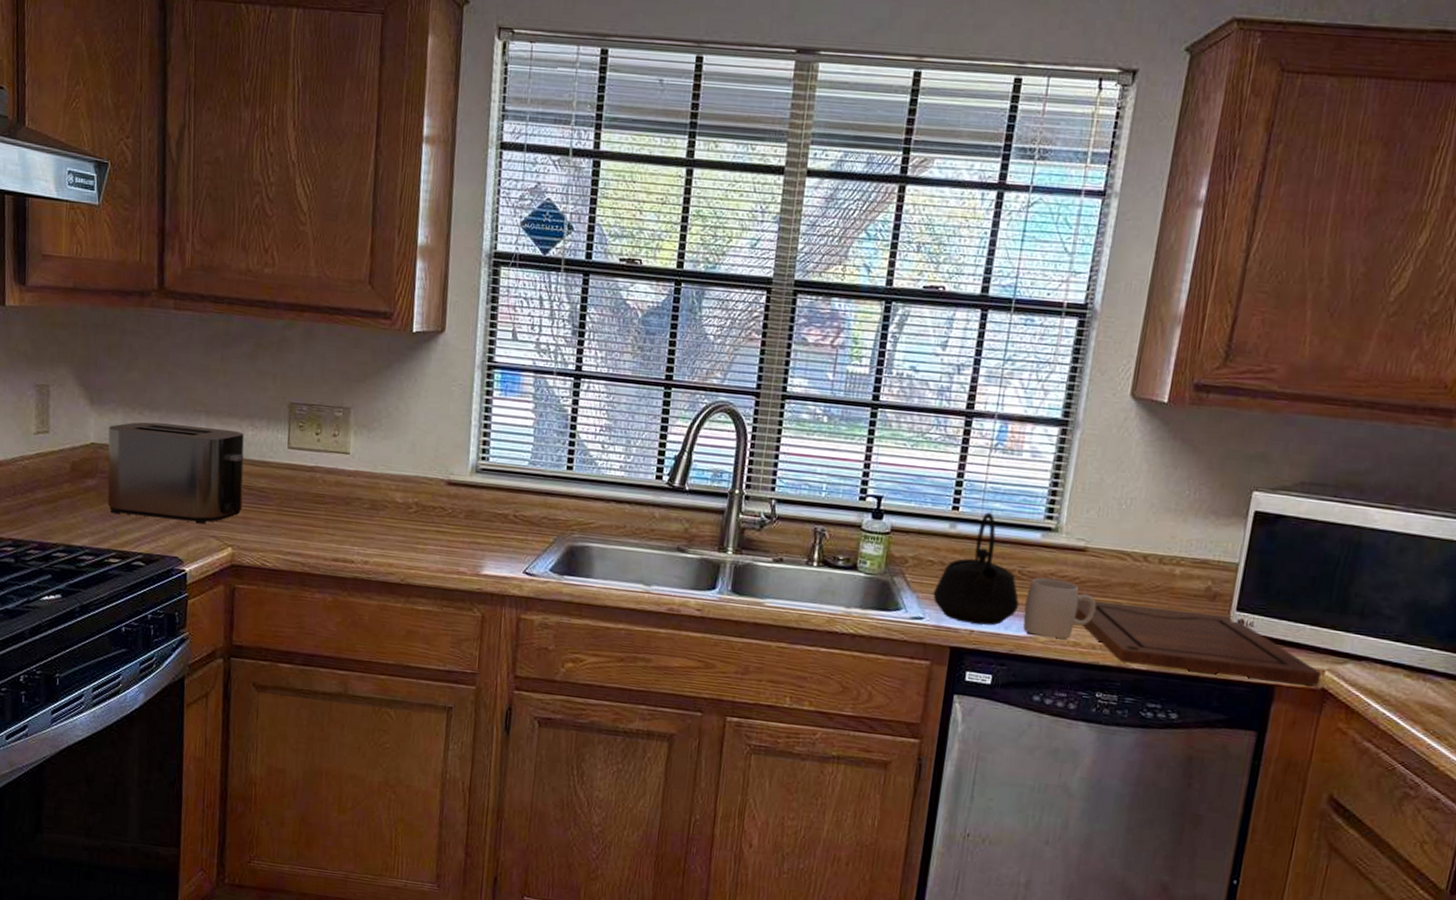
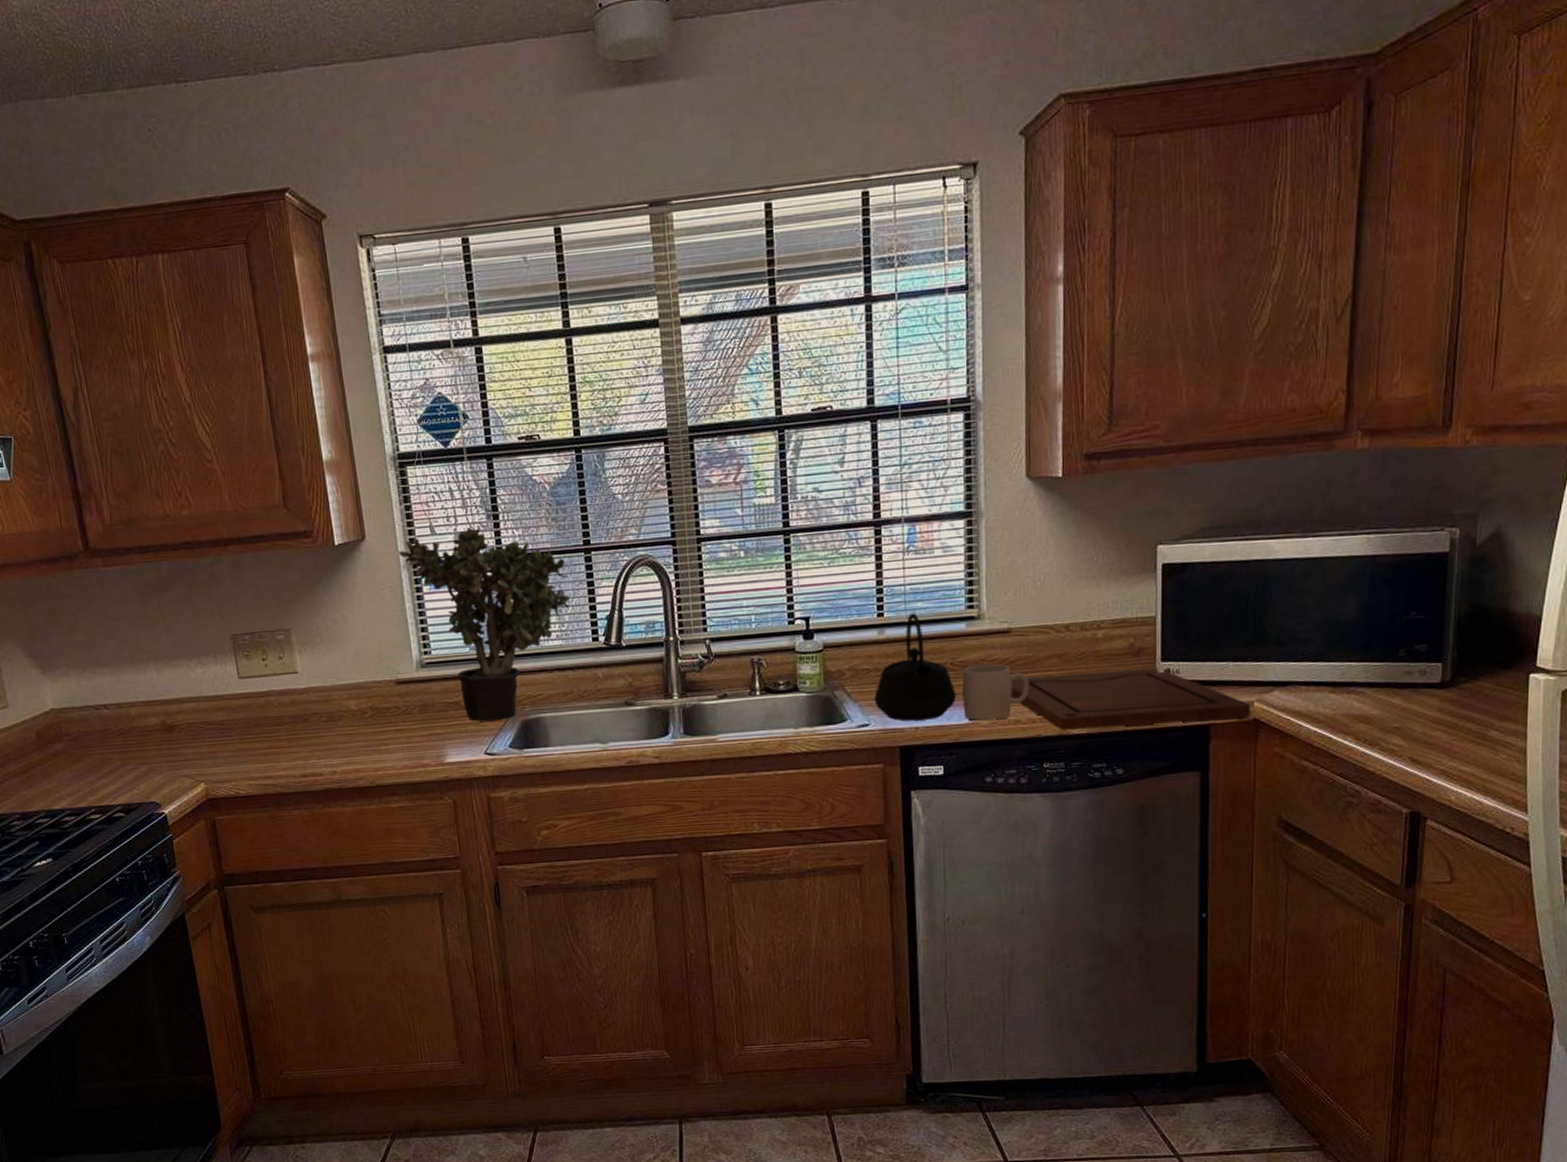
toaster: present [107,421,245,524] -> none [64,671,206,772]
potted plant: none [476,339,644,541] -> present [399,526,570,721]

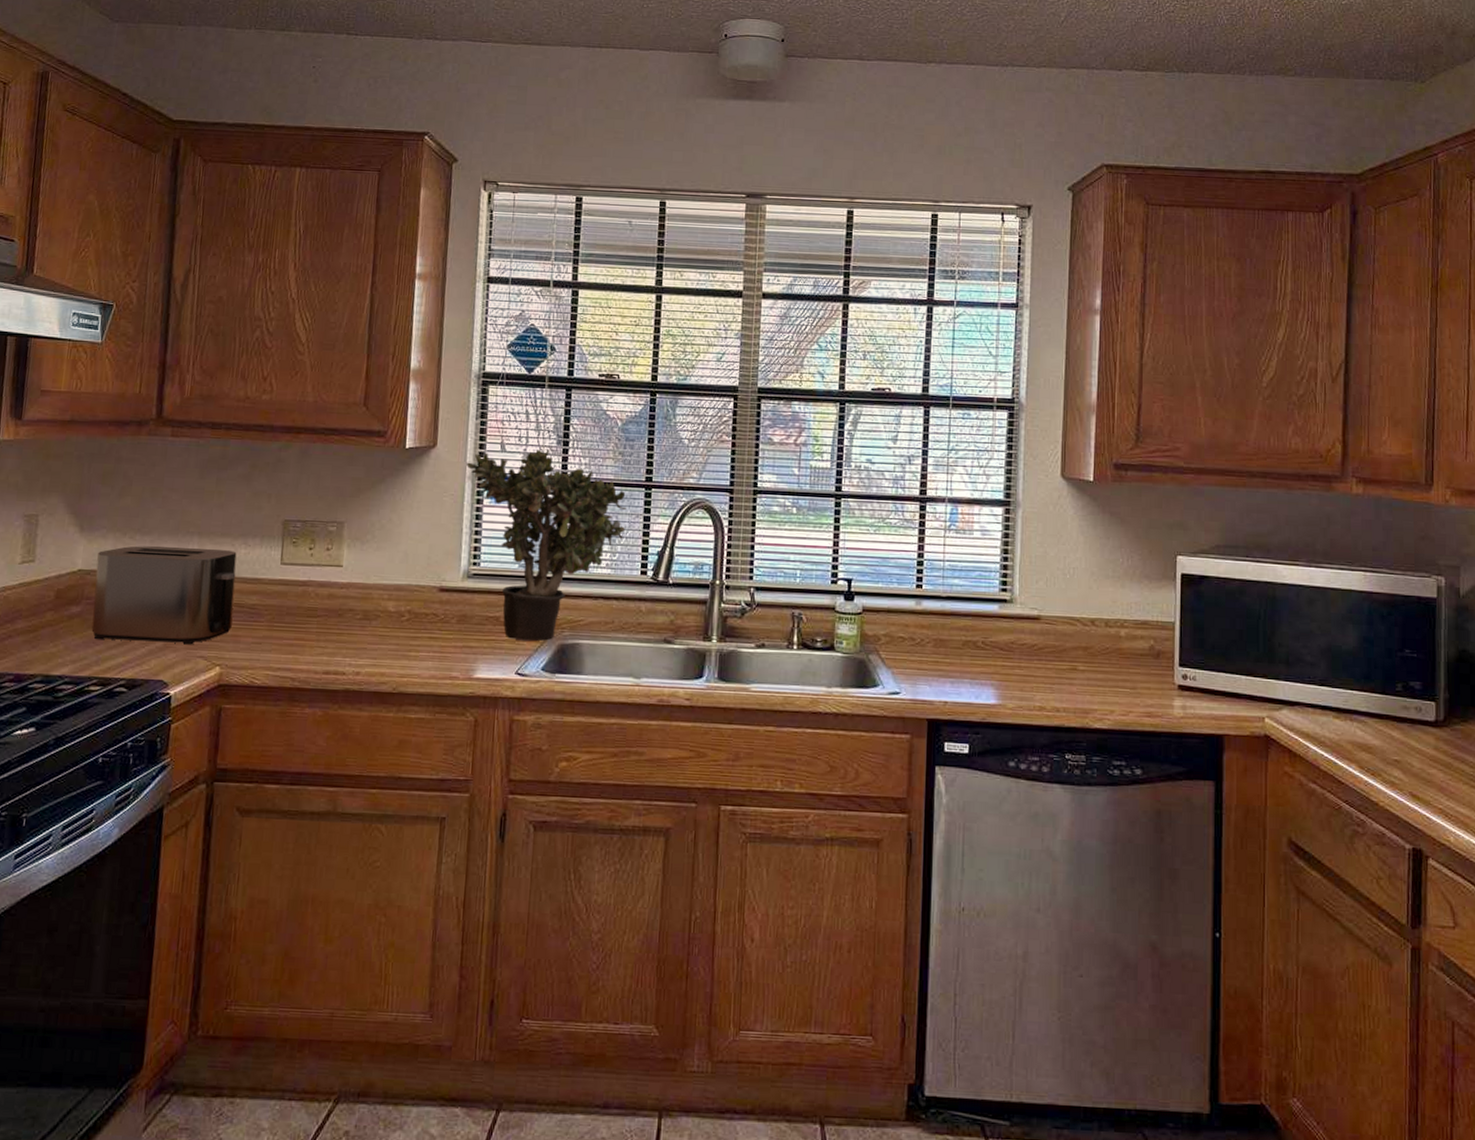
toaster: none [64,671,206,772] -> present [91,545,237,645]
kettle: present [874,613,957,721] -> none [906,588,986,696]
mug: present [962,663,1029,721] -> none [991,646,1055,705]
cutting board: present [1011,667,1250,731] -> none [1038,665,1261,732]

